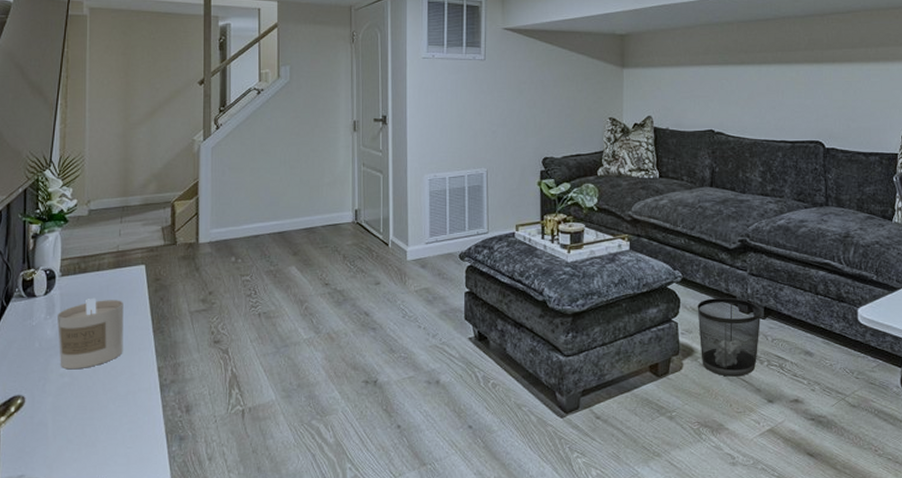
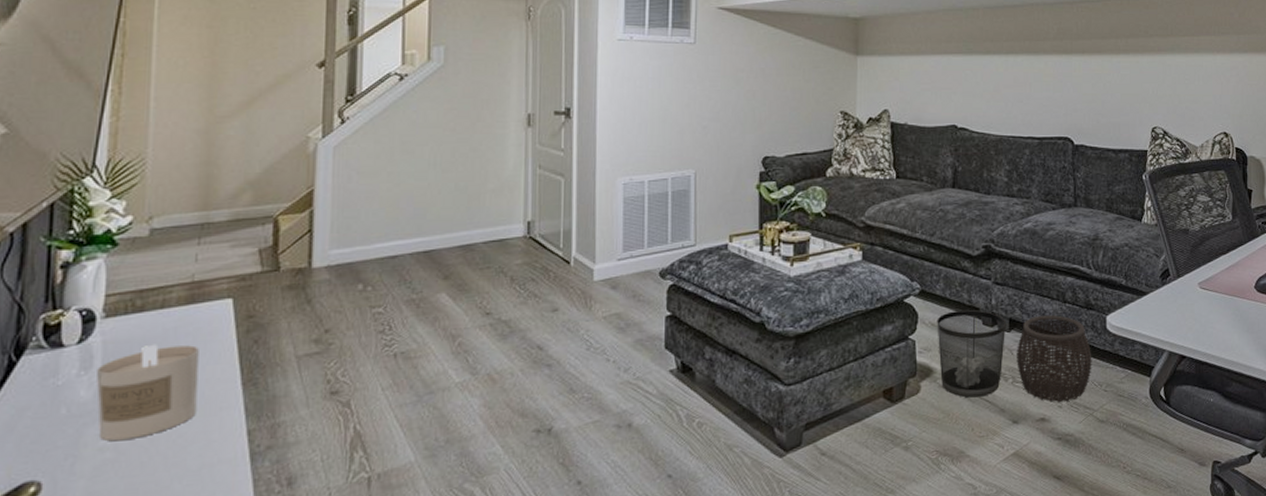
woven basket: none [771,305,844,387] -> present [1017,315,1092,403]

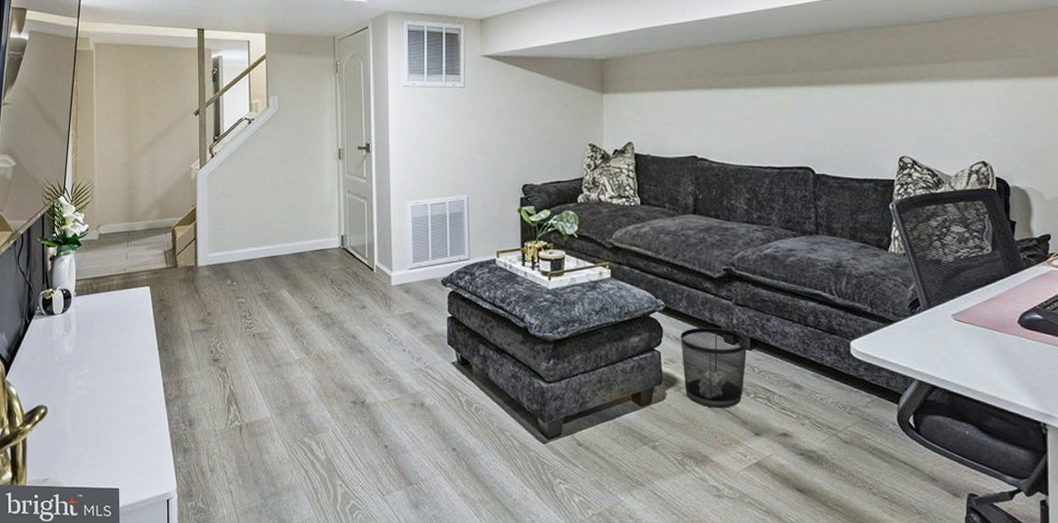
candle: present [96,344,199,442] -> none [74,316,132,383]
woven basket: present [1017,315,1092,403] -> none [758,336,836,421]

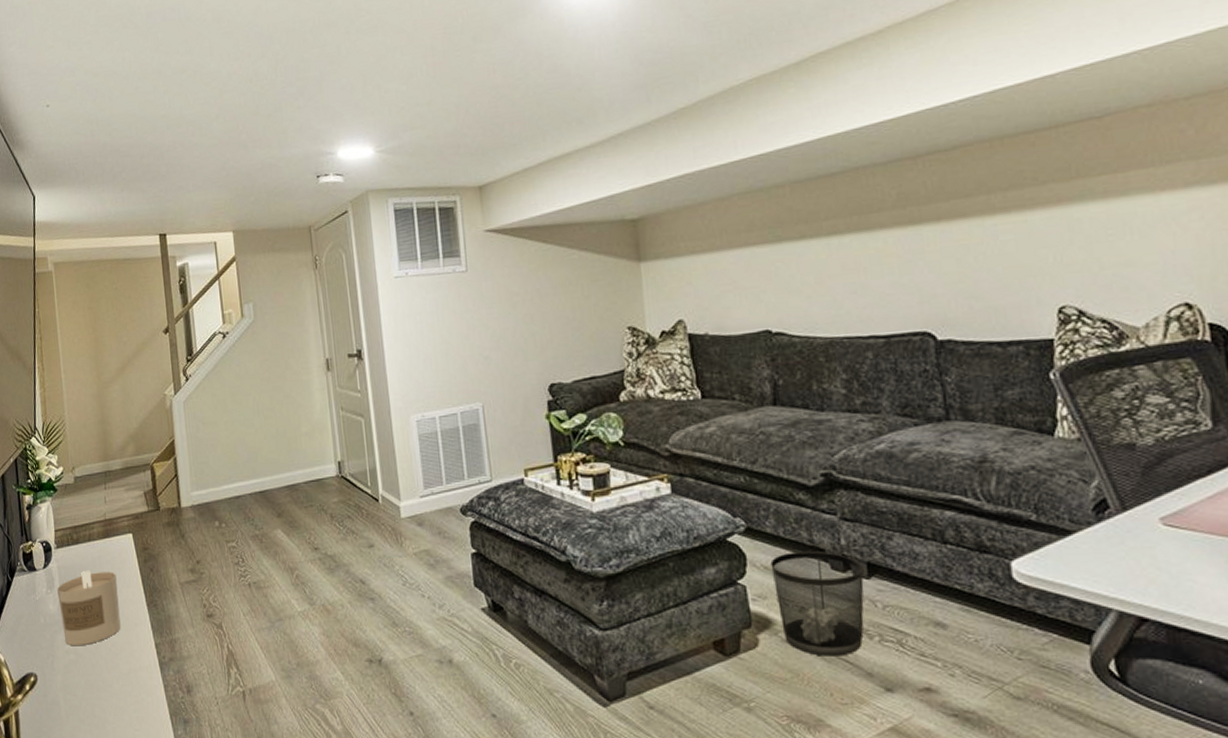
candle: none [74,316,132,383] -> present [57,570,121,646]

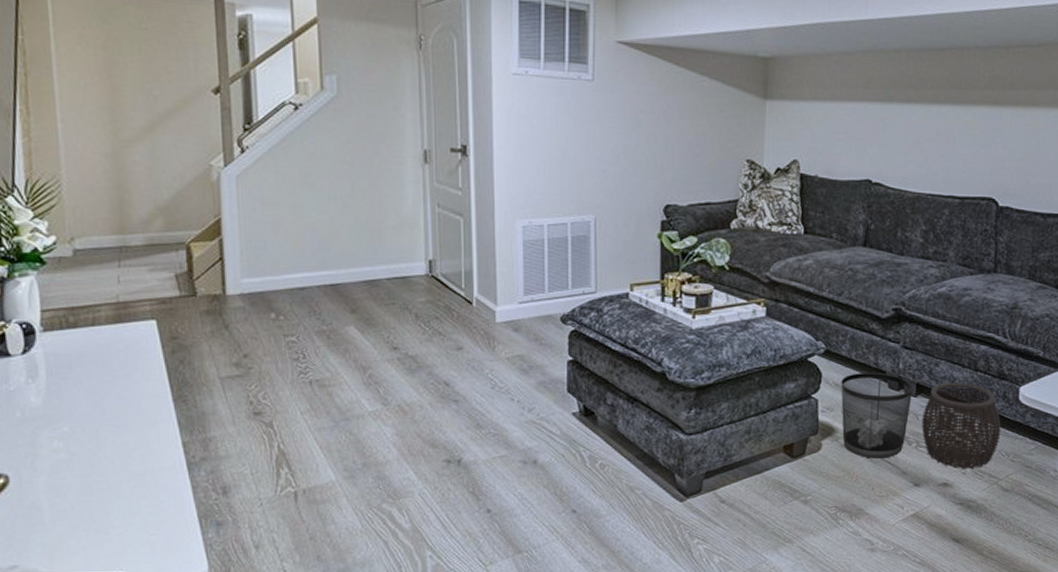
candle: present [57,570,121,646] -> none [43,358,135,444]
woven basket: none [881,558,996,671] -> present [921,382,1001,470]

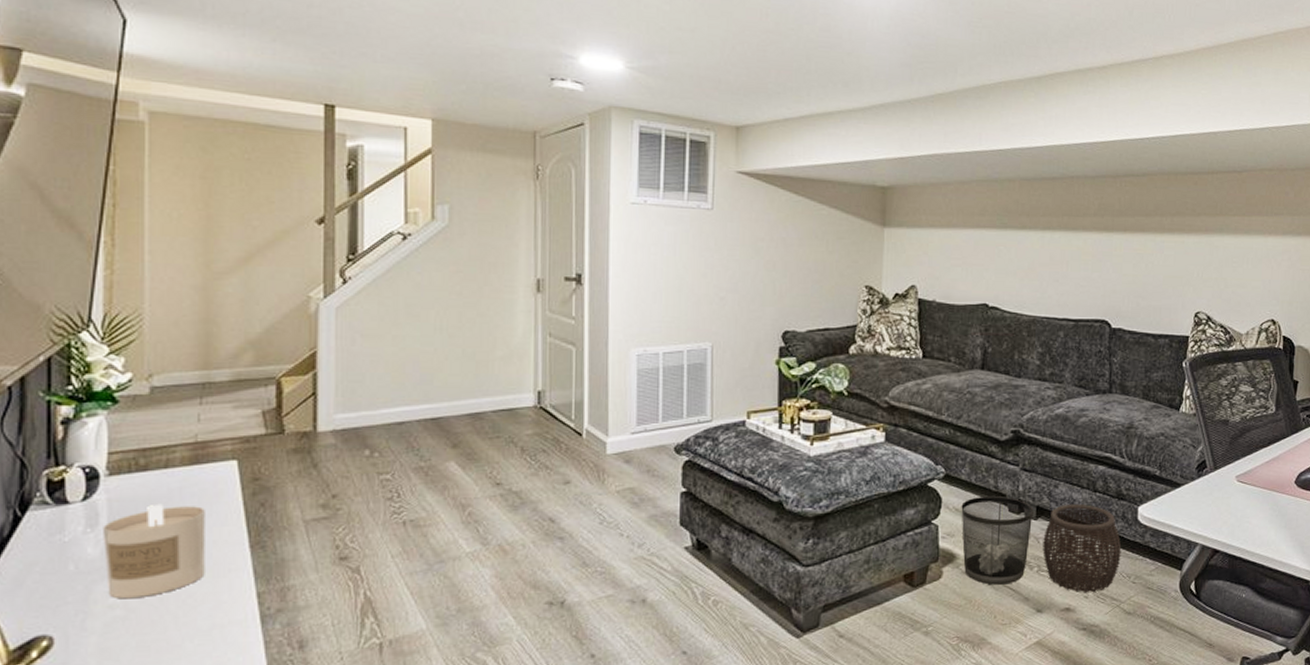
candle: none [43,358,135,444] -> present [104,503,205,599]

